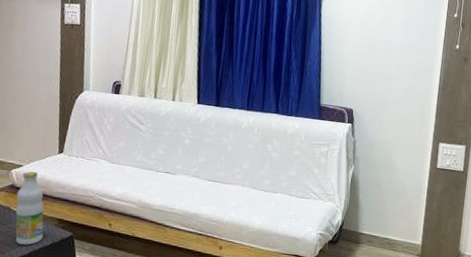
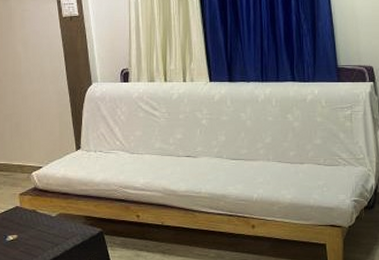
bottle: present [15,171,44,245] -> none [41,172,73,246]

